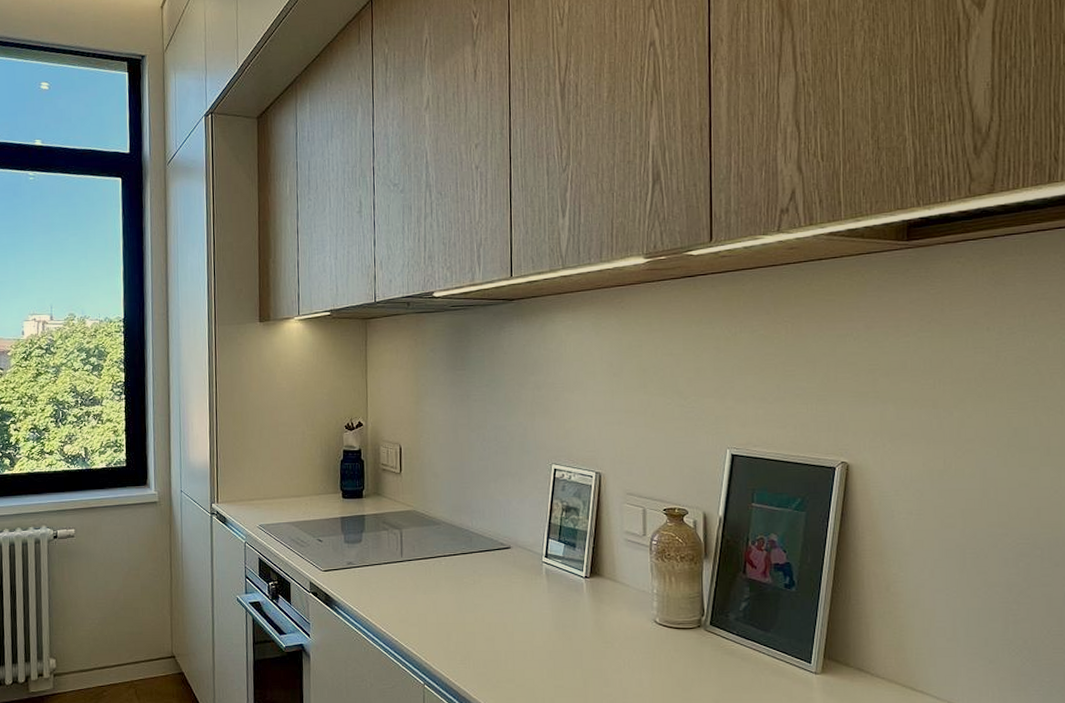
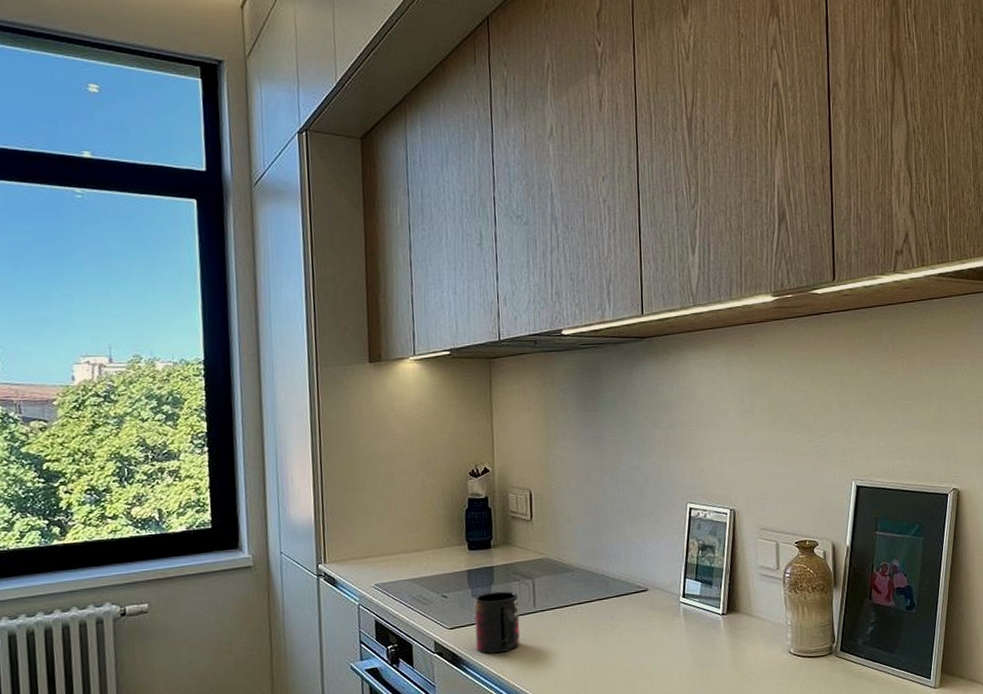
mug: none [346,539,388,597] -> present [474,591,521,654]

